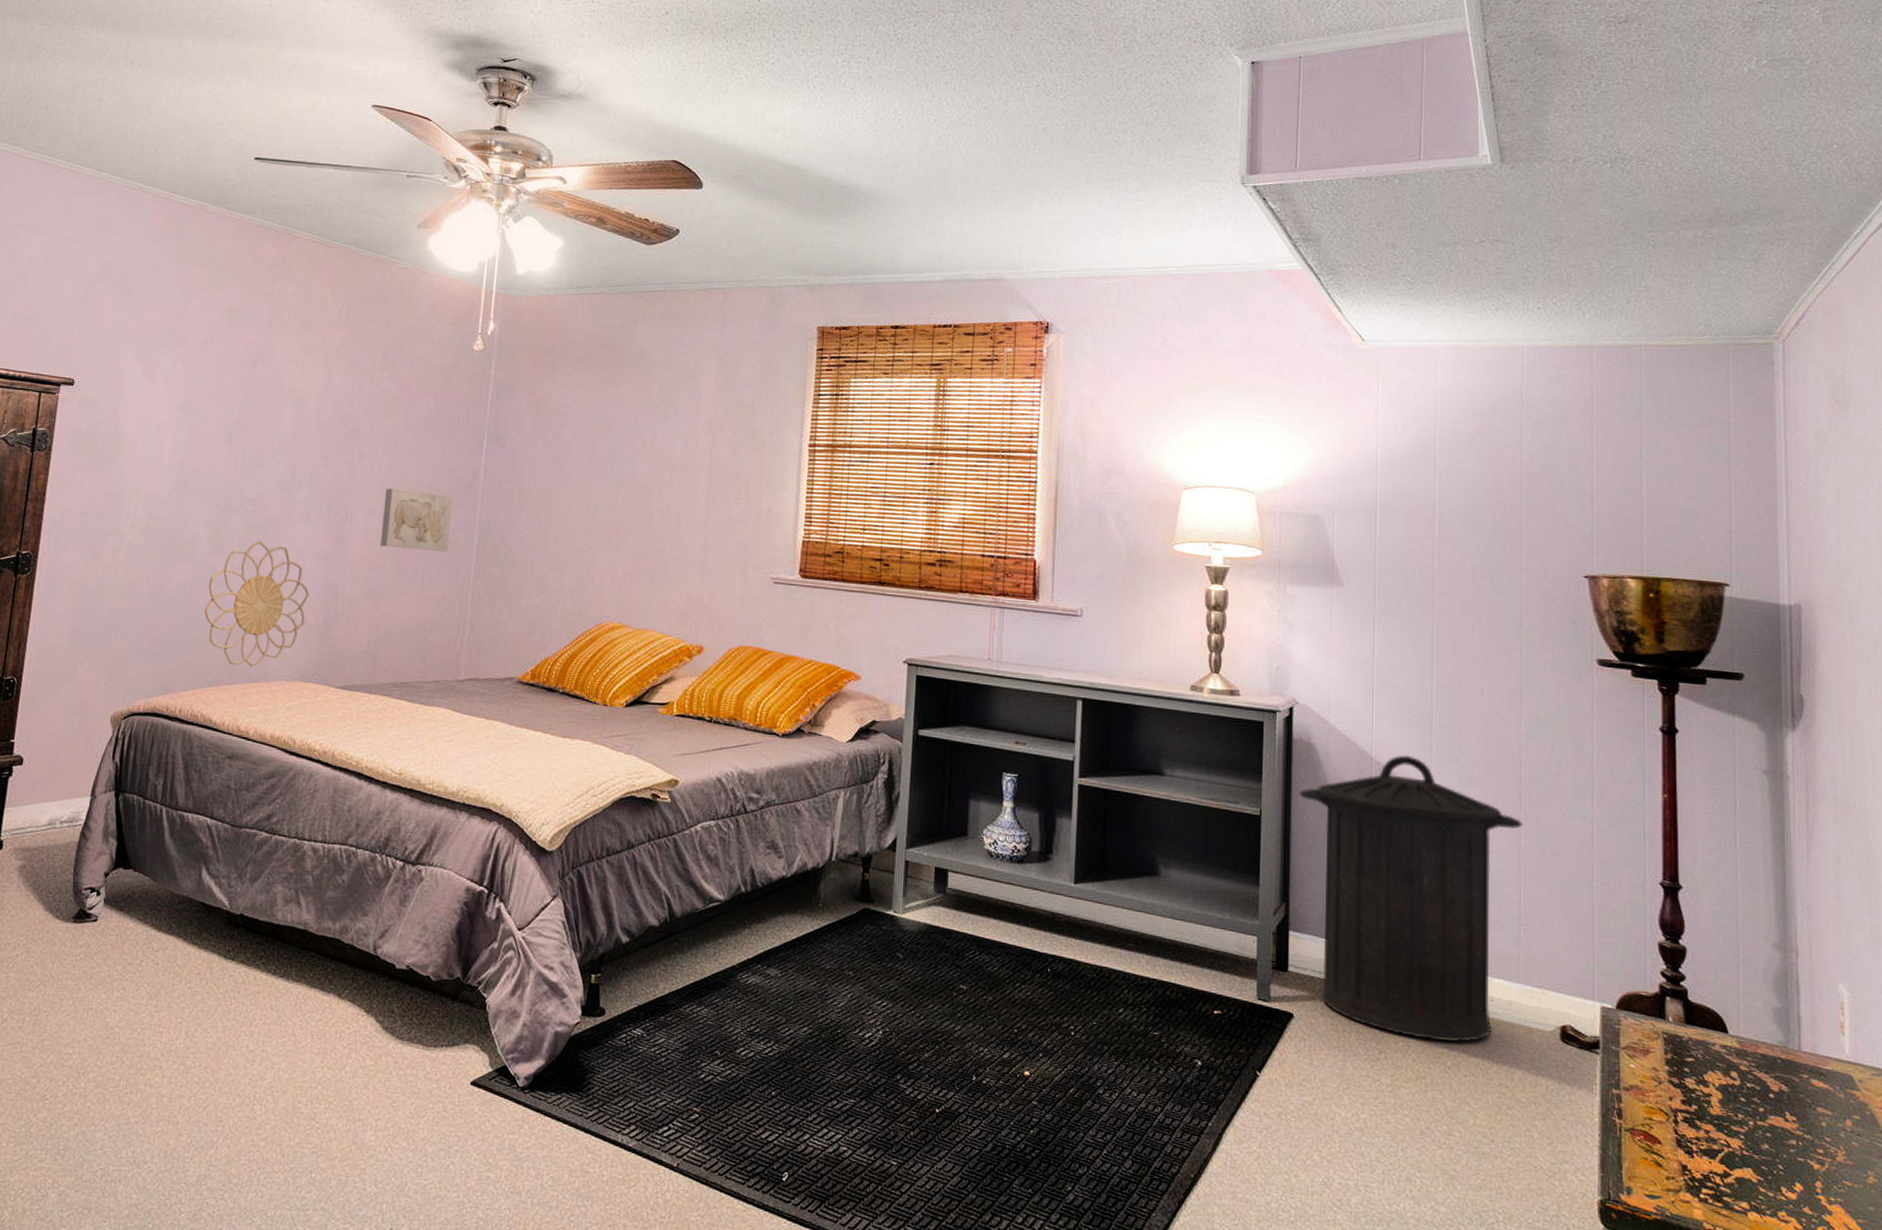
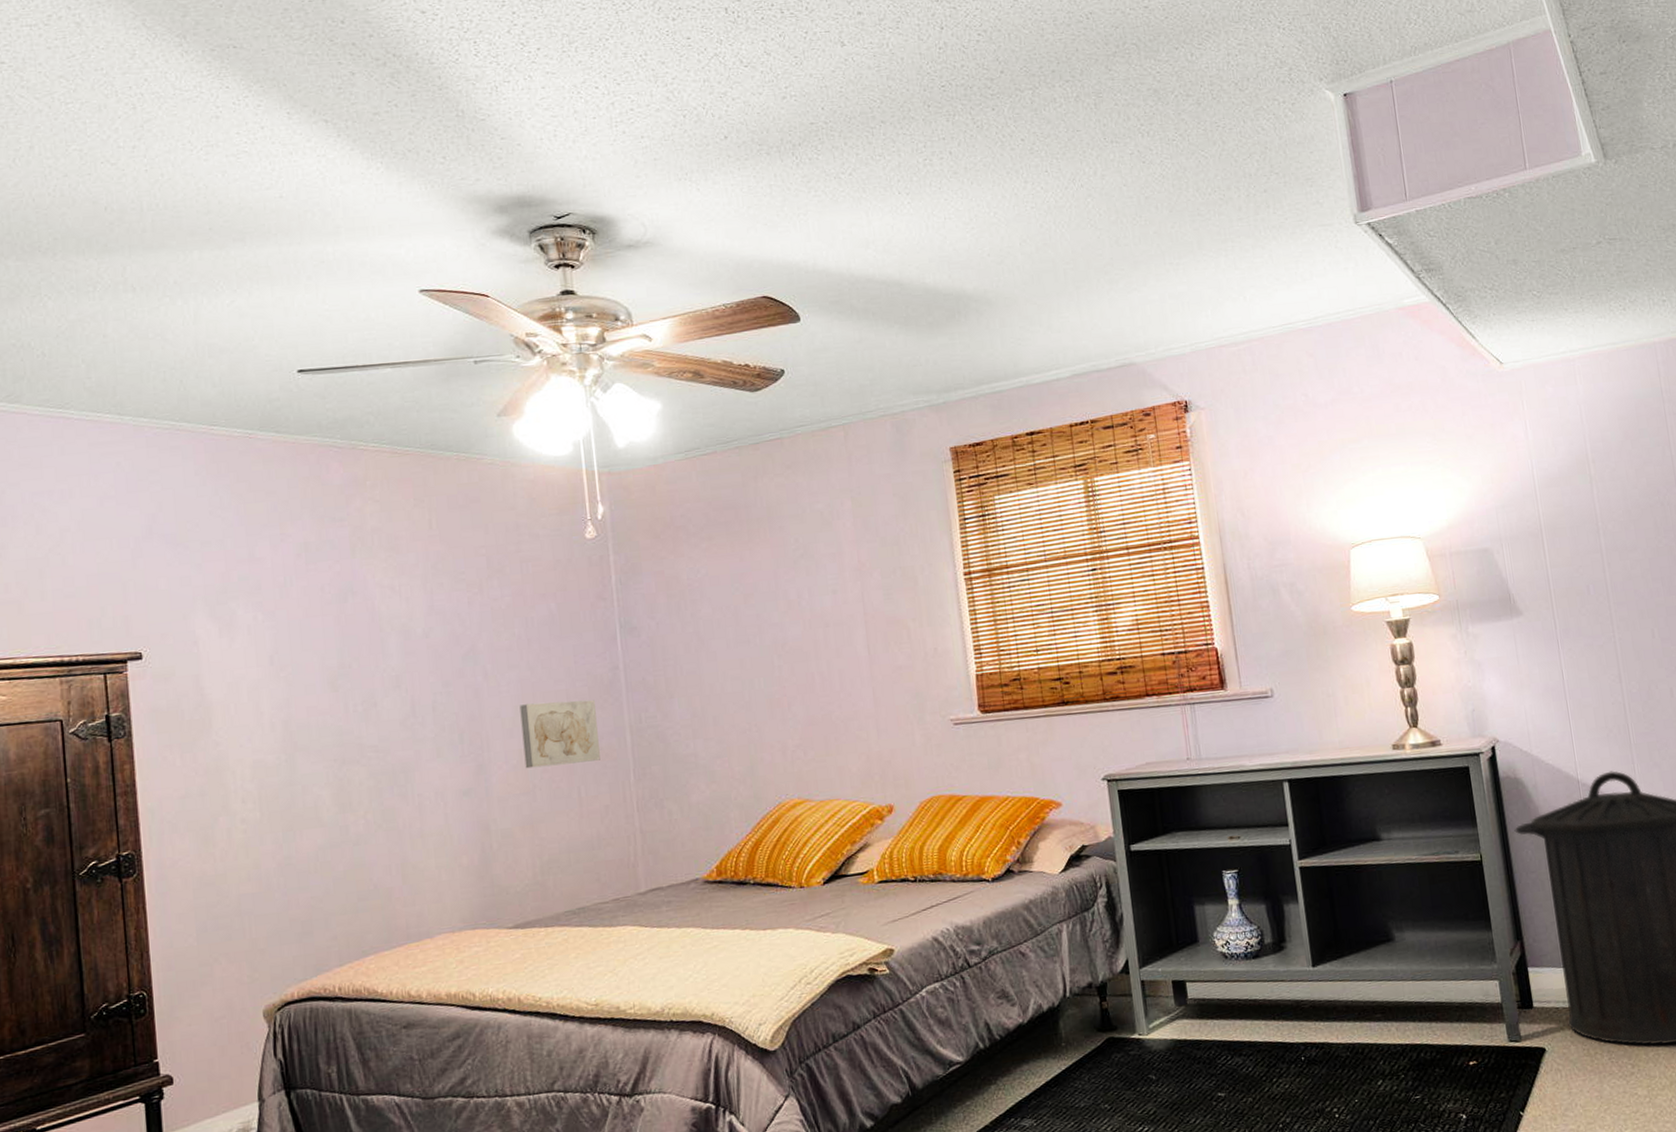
decorative wall piece: present [204,541,309,667] -> none [343,788,459,928]

